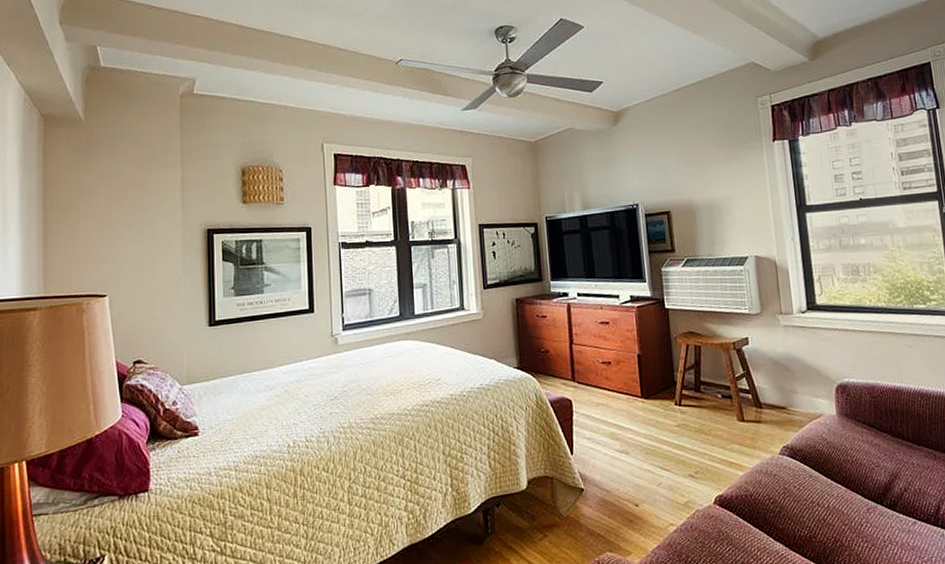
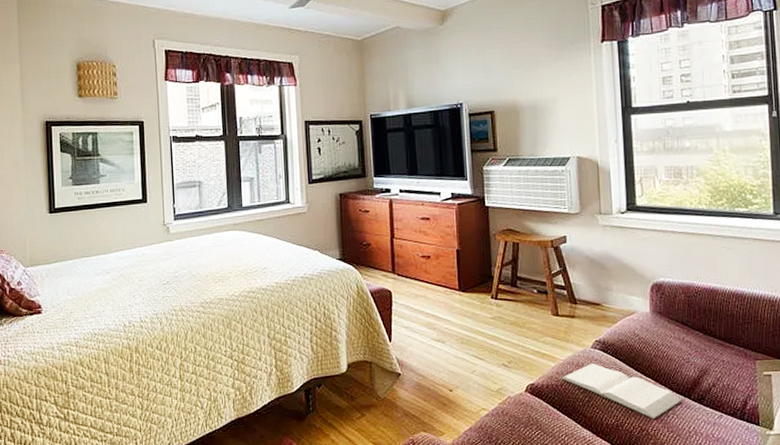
book: none [750,470,875,529] -> present [561,362,683,419]

